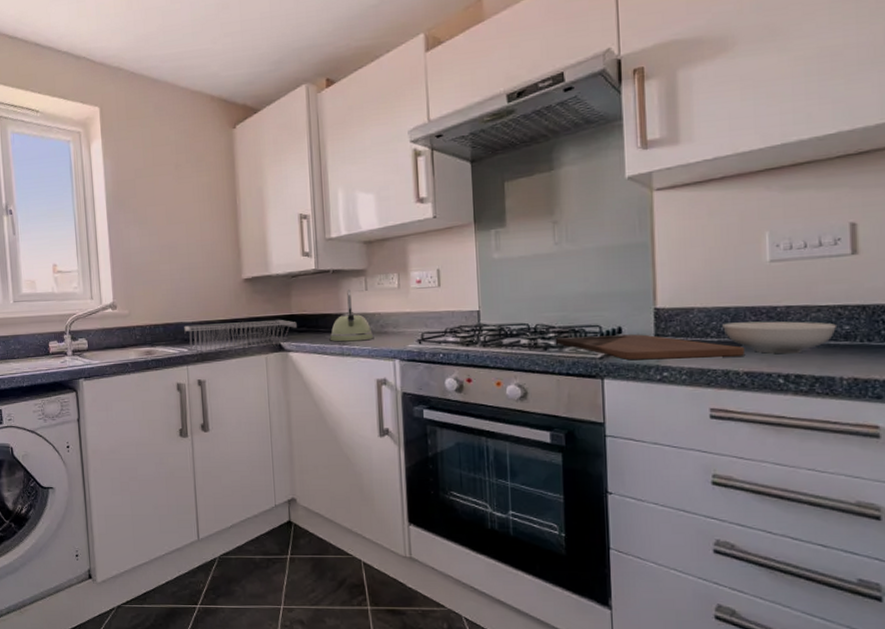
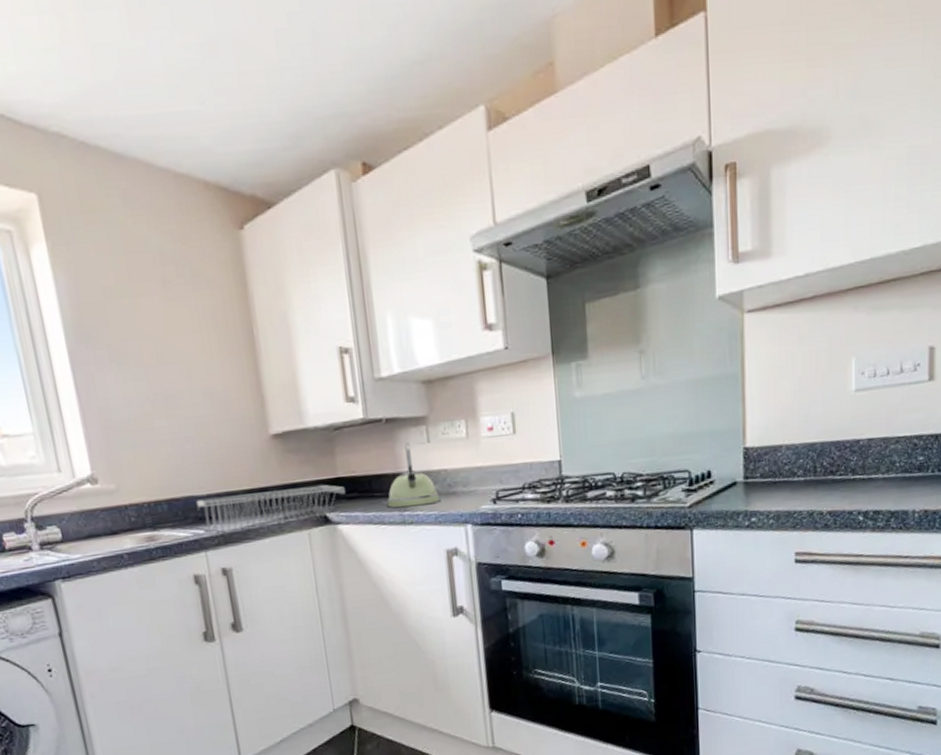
cutting board: present [556,334,746,360] -> none [644,477,829,507]
bowl: present [721,321,838,354] -> none [807,454,913,490]

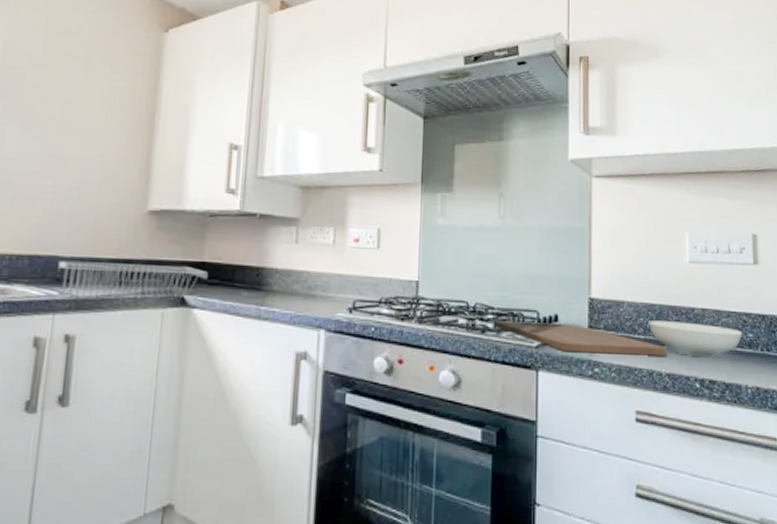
kettle: present [386,442,441,509] -> none [245,239,299,304]
cutting board: none [644,477,829,507] -> present [494,321,668,356]
bowl: none [807,454,913,490] -> present [647,320,743,358]

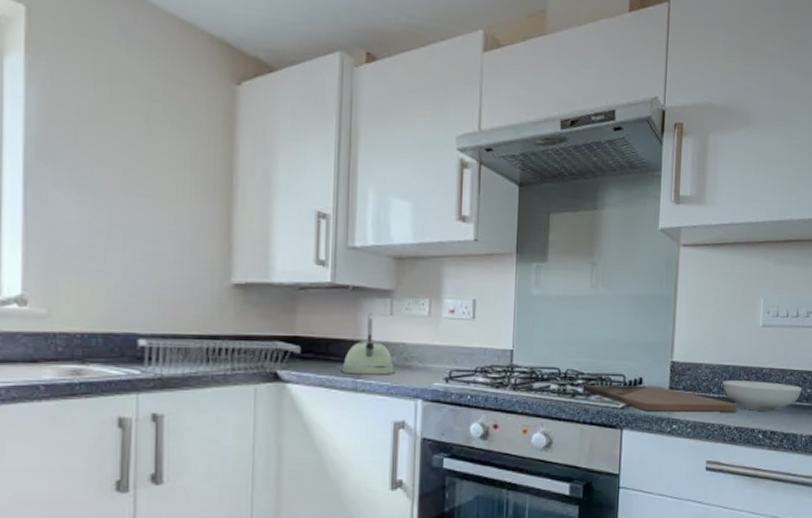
kettle: none [245,239,299,304] -> present [341,312,396,375]

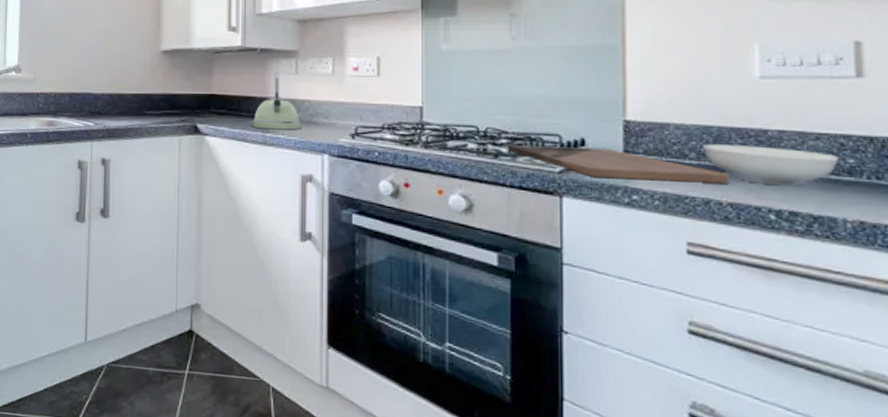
dish rack: present [137,338,301,375] -> none [92,97,216,127]

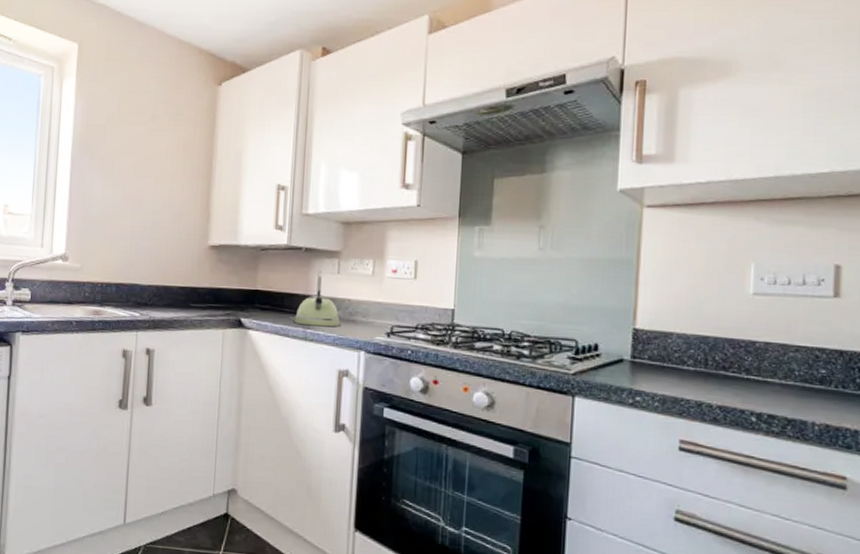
cutting board: present [509,145,730,184] -> none [530,348,721,389]
bowl: present [701,144,840,187] -> none [699,352,814,393]

